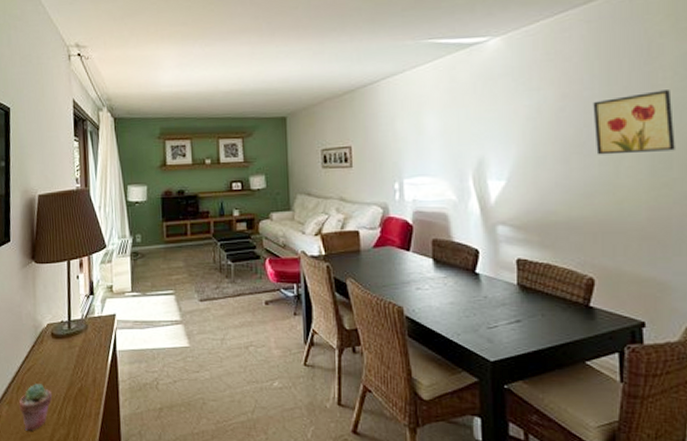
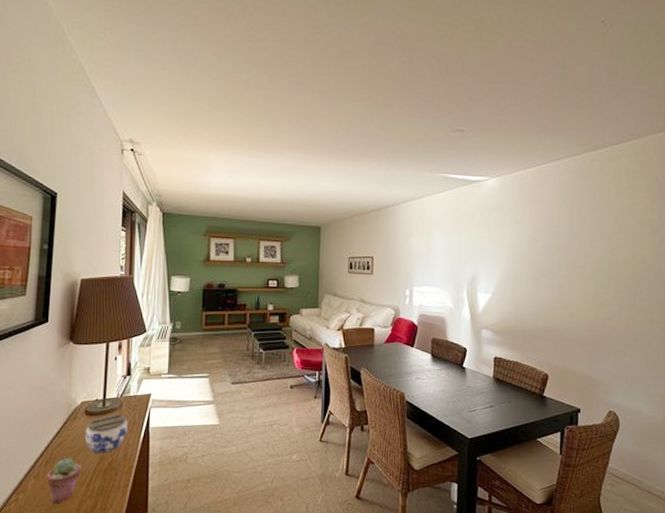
jar: none [52,336,95,379] -> present [84,414,128,453]
wall art: present [593,90,675,155] -> none [557,233,612,280]

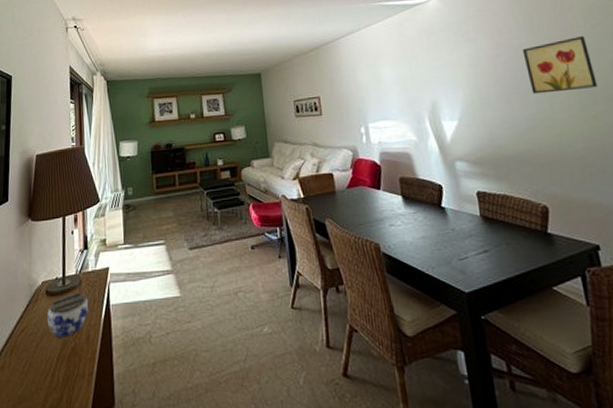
potted succulent: present [46,458,82,503] -> none [11,345,46,398]
wall art: none [557,233,612,280] -> present [522,36,598,94]

